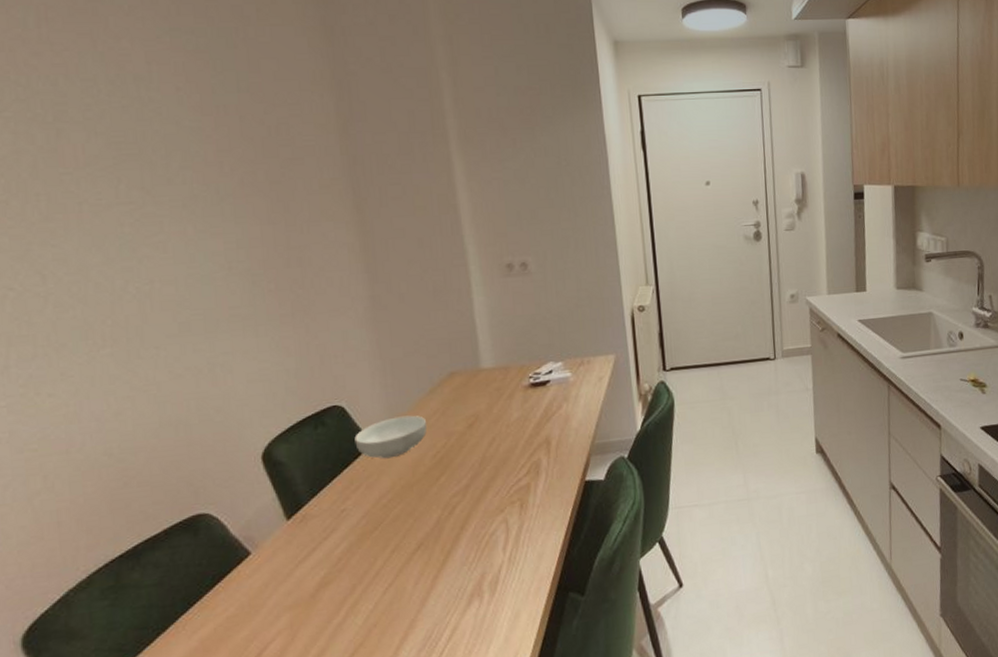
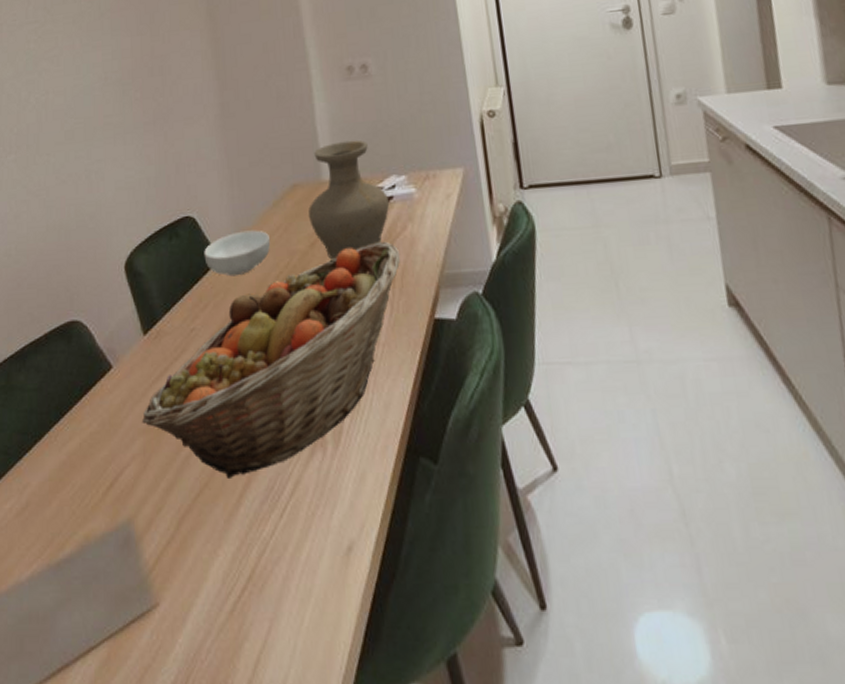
fruit basket: none [287,419,556,636] -> present [141,241,401,478]
vase: none [467,331,547,438] -> present [308,140,390,260]

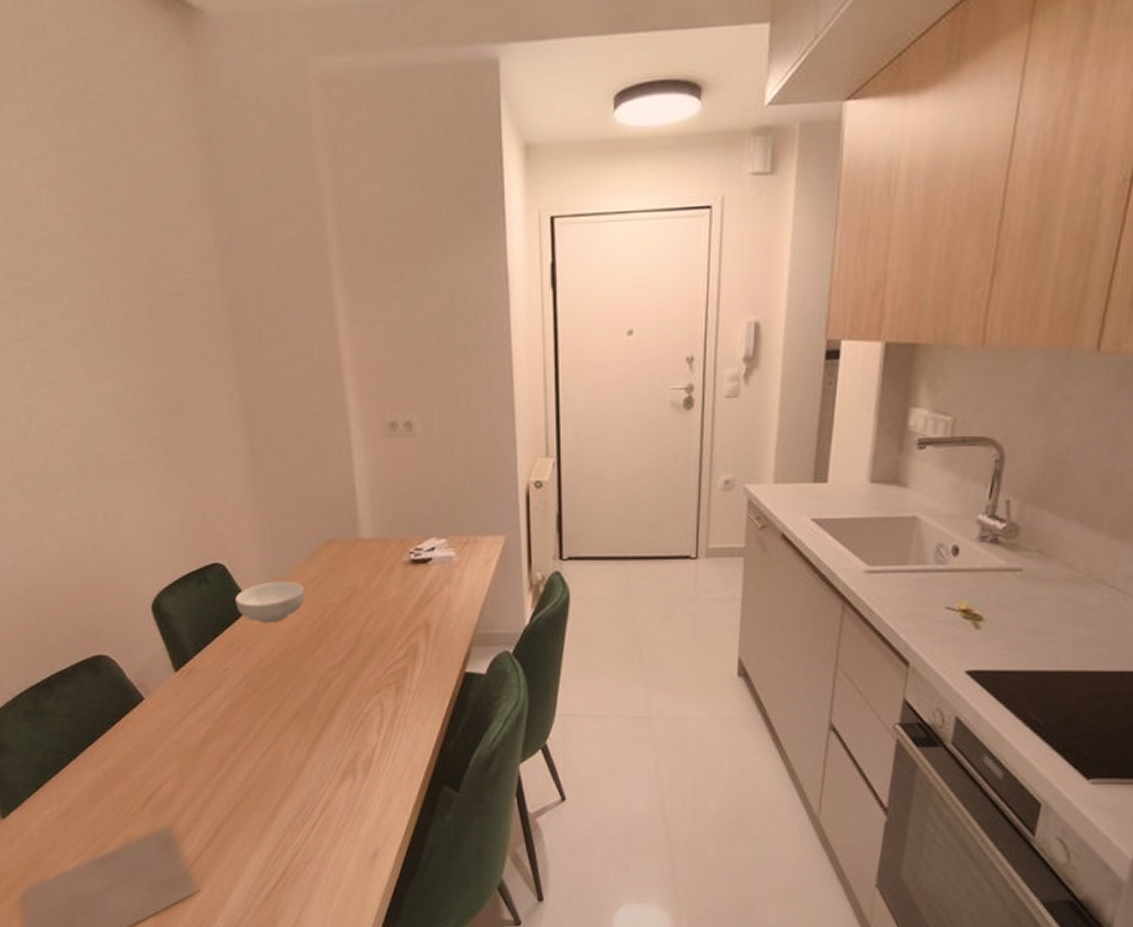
fruit basket: present [141,241,401,478] -> none [176,600,436,796]
vase: present [308,140,390,260] -> none [344,500,428,614]

